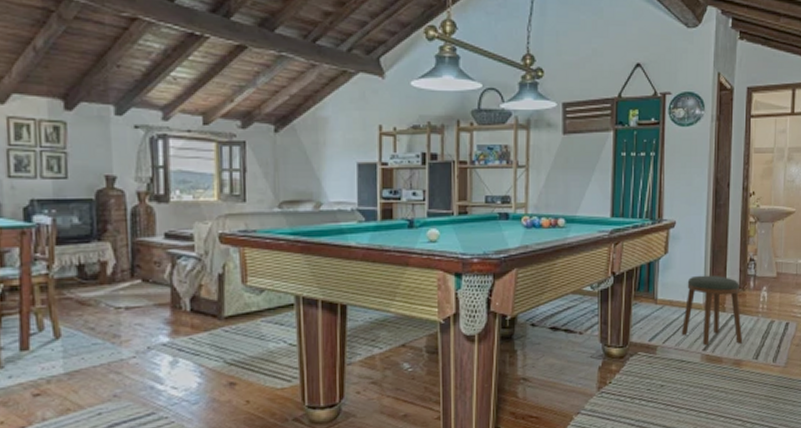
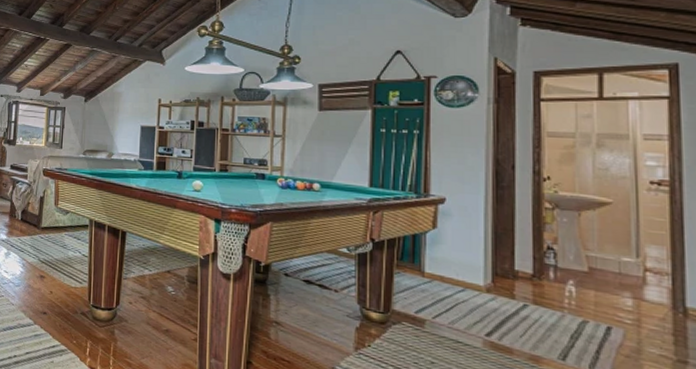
stool: present [681,275,743,346] -> none [455,255,542,339]

